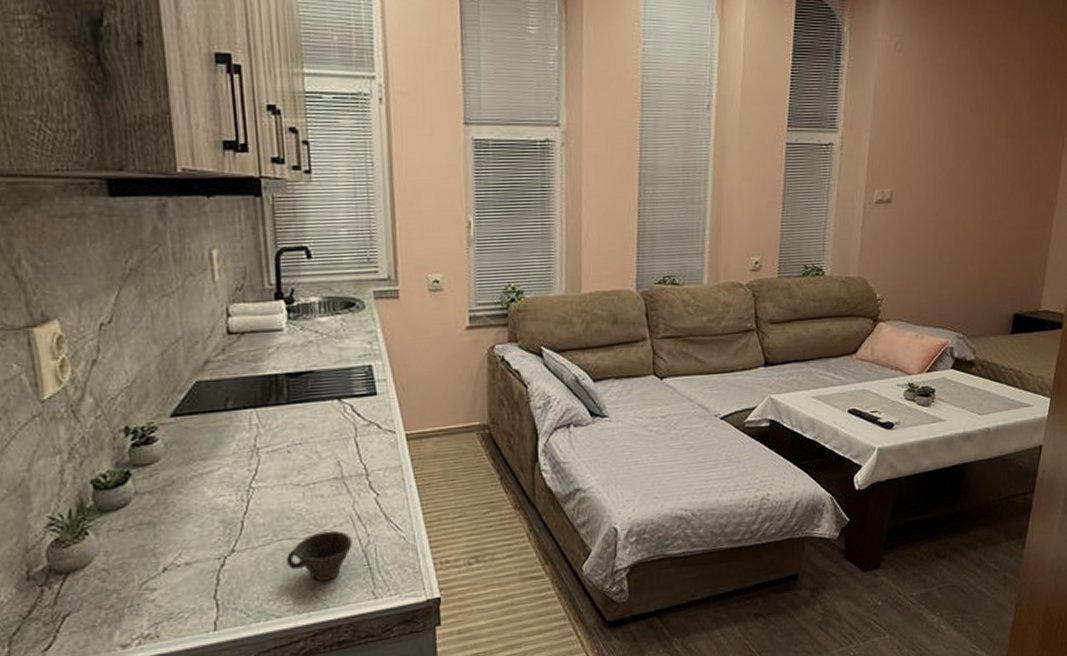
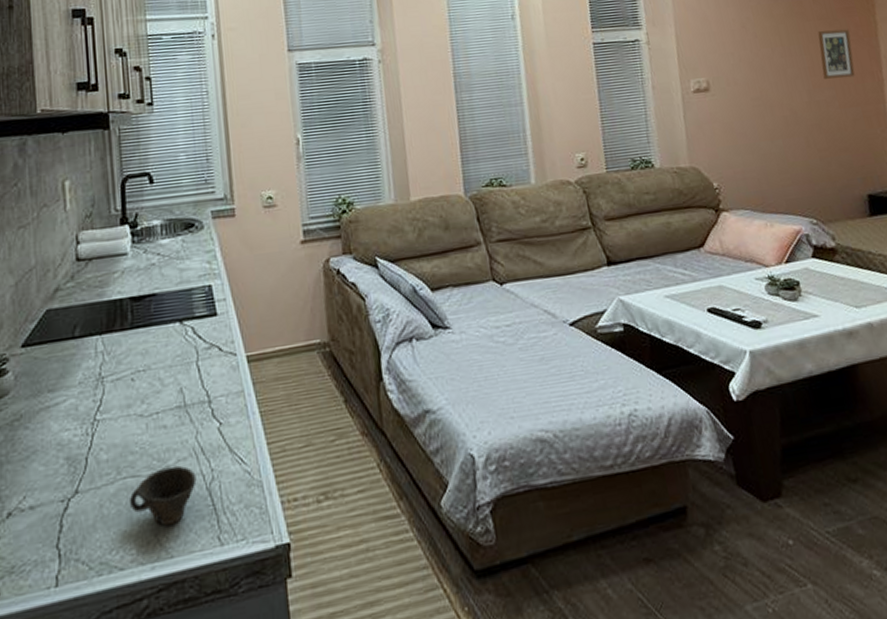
picture frame: none [1002,149,1036,200] -> present [817,29,855,79]

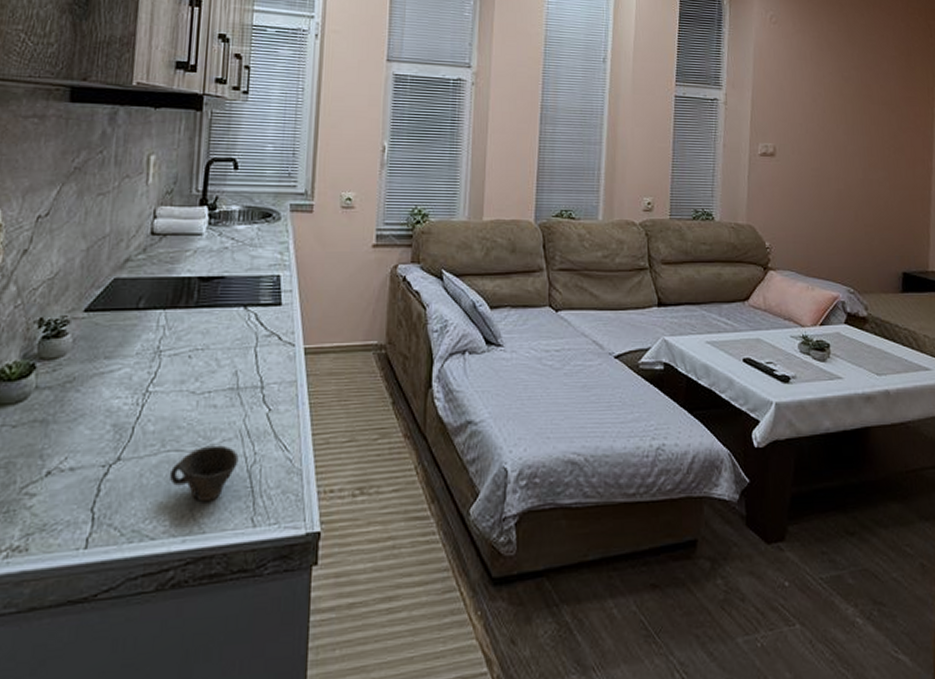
picture frame: present [817,29,855,79] -> none [879,114,909,162]

